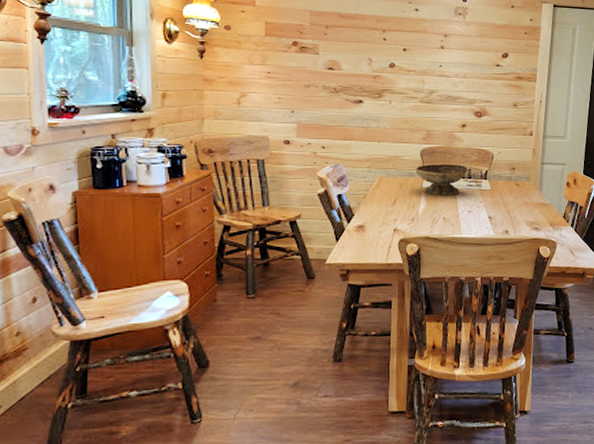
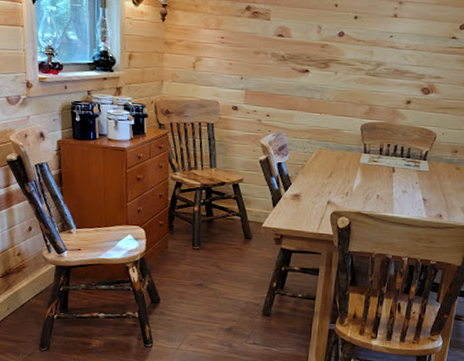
decorative bowl: present [415,164,468,196] -> none [354,140,407,174]

